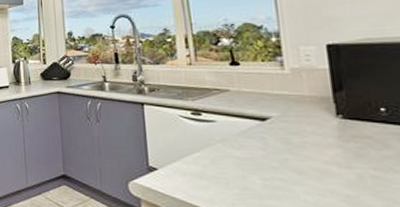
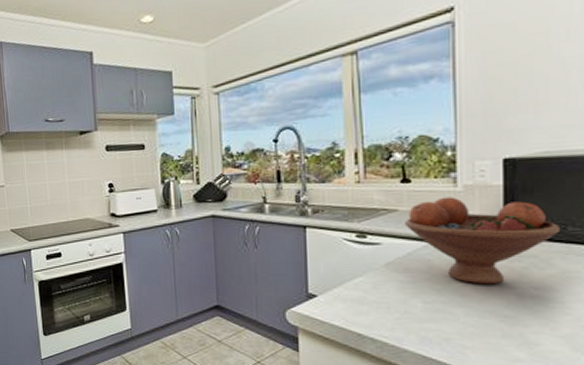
fruit bowl: none [237,79,393,164] -> present [405,196,561,285]

